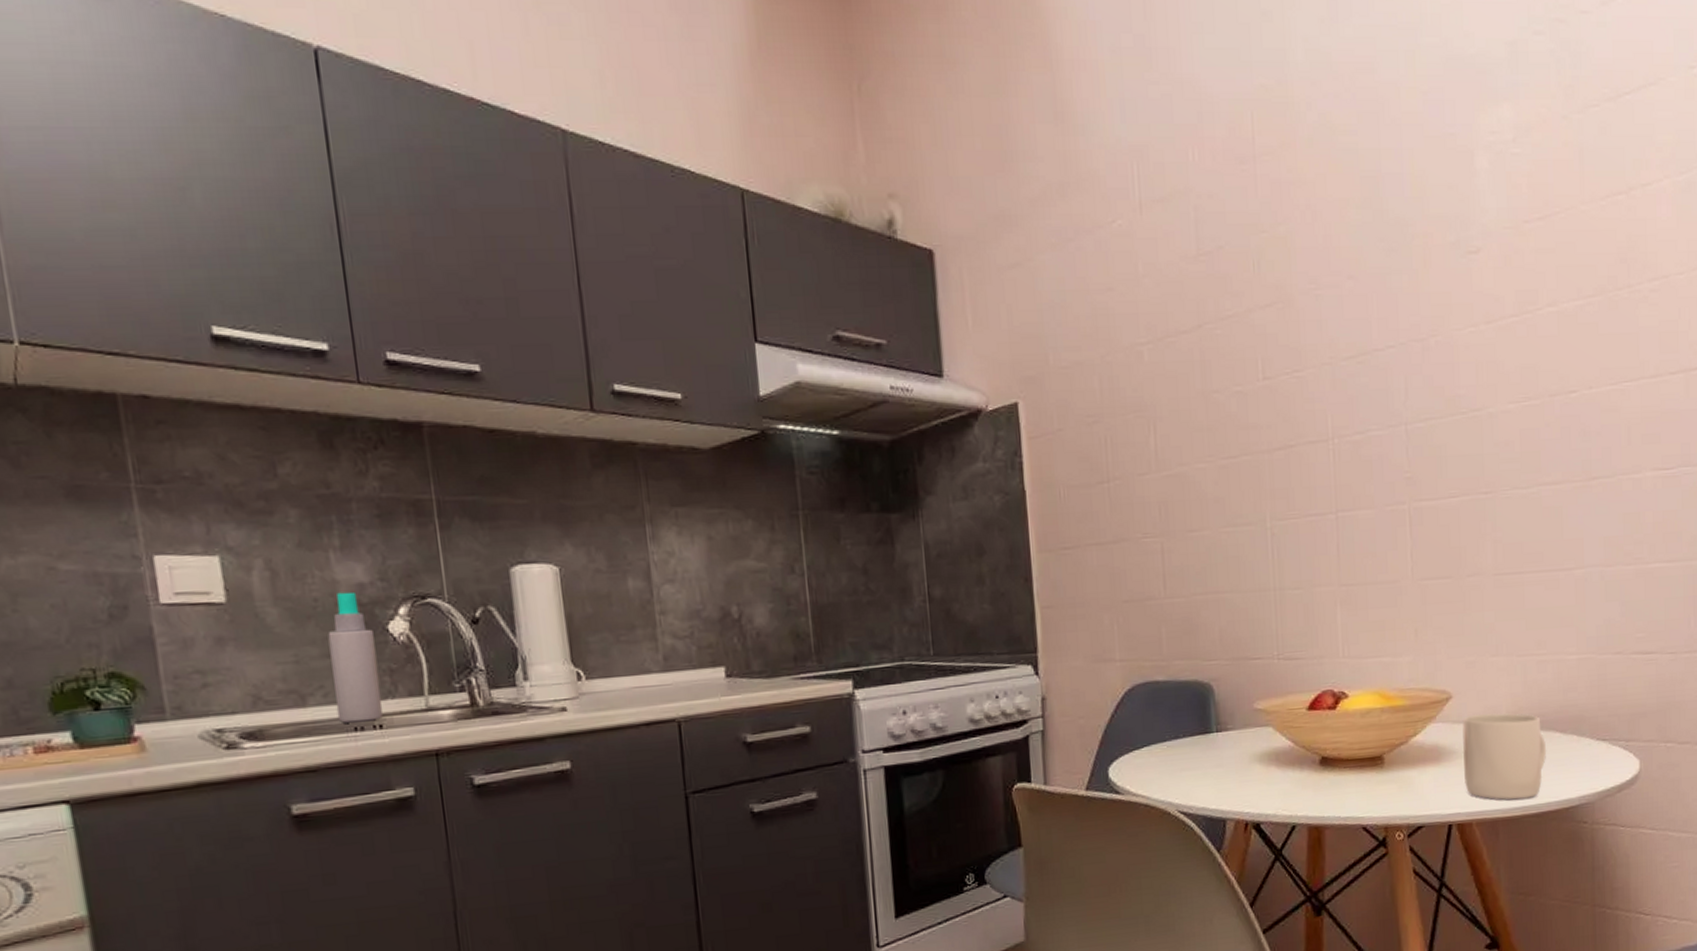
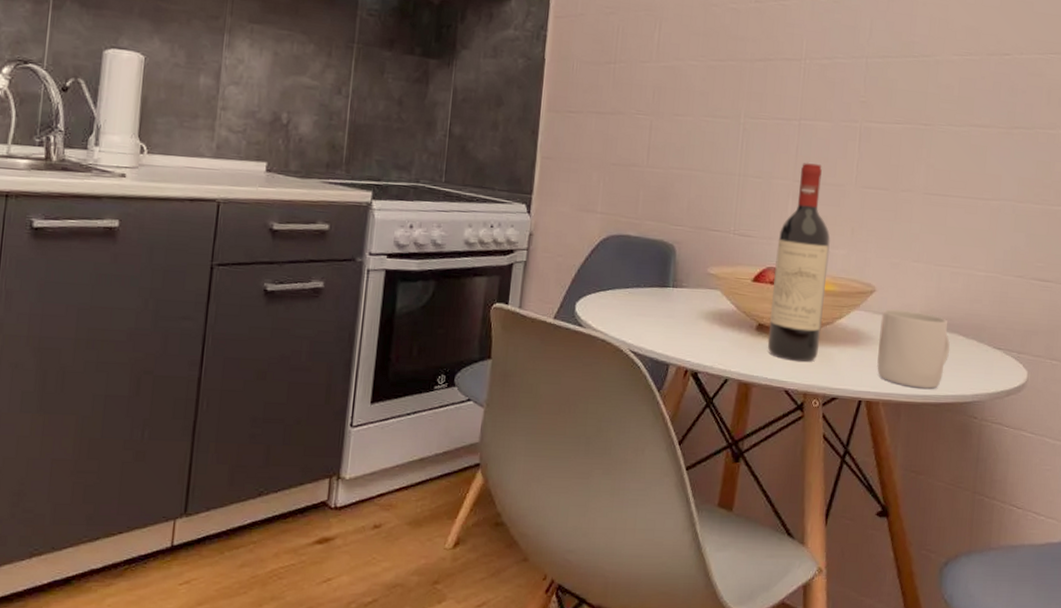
wine bottle: none [1330,561,1396,792] -> present [767,162,831,362]

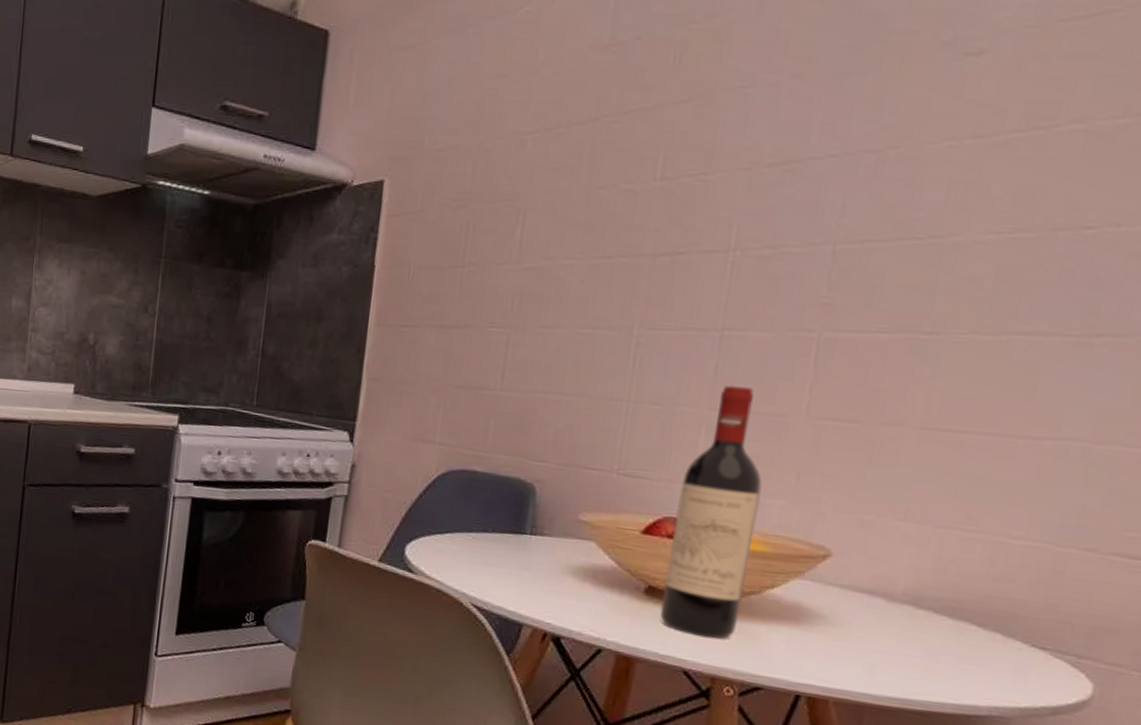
mug: present [877,309,950,389] -> none [827,580,954,692]

